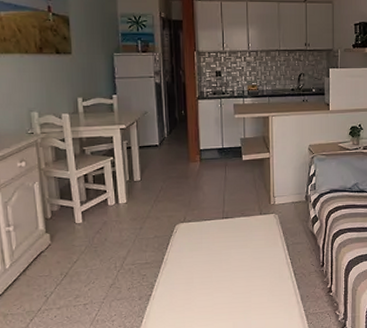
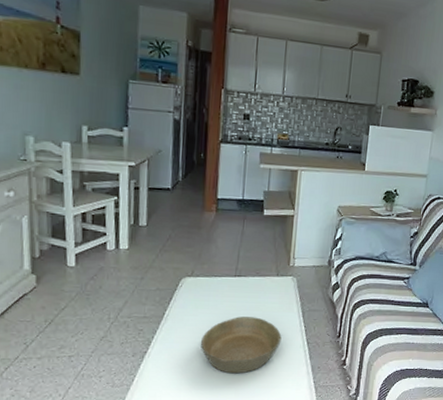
bowl: none [197,254,270,309] -> present [200,316,282,374]

